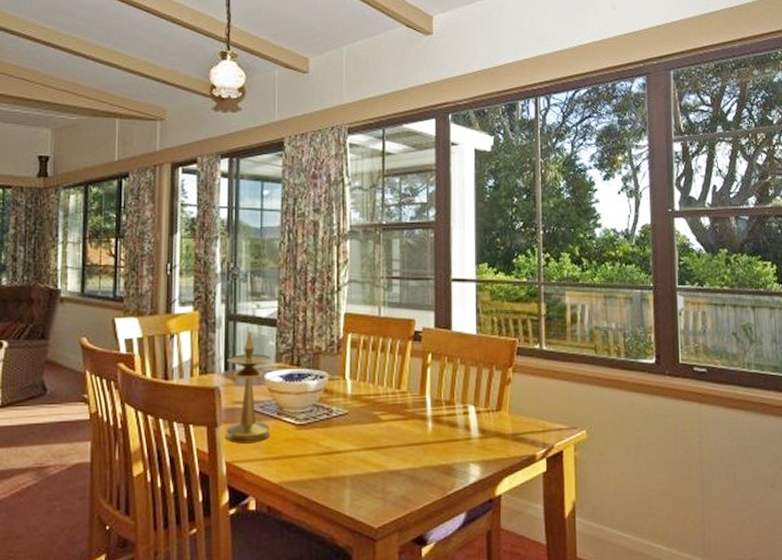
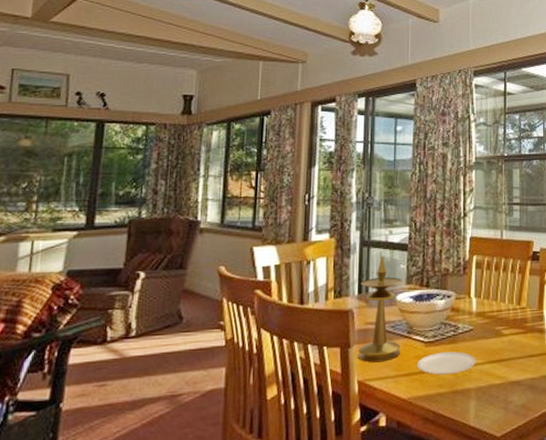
plate: none [288,435,351,461] -> present [417,351,475,376]

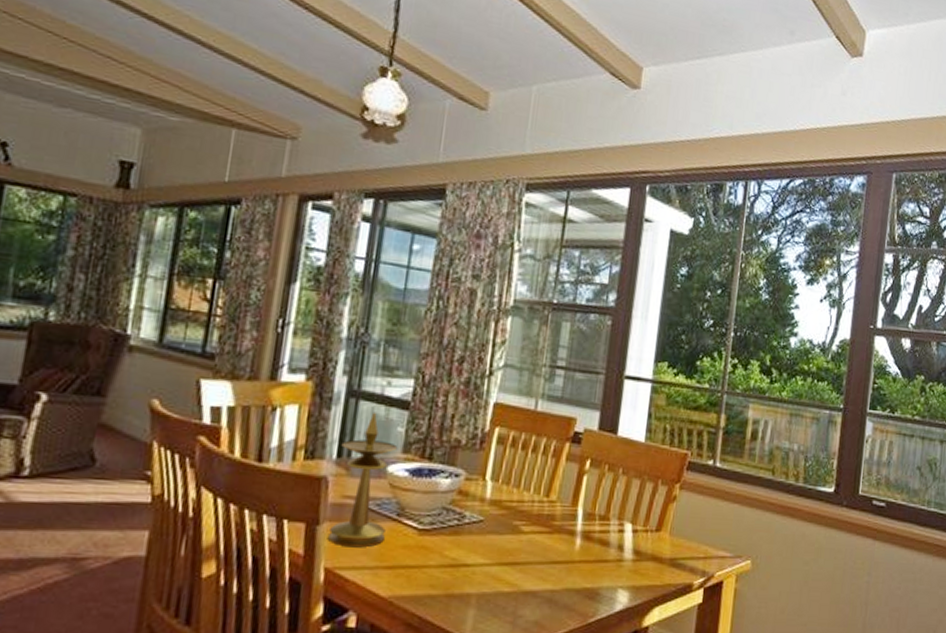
plate: present [417,351,475,376] -> none [405,544,482,574]

